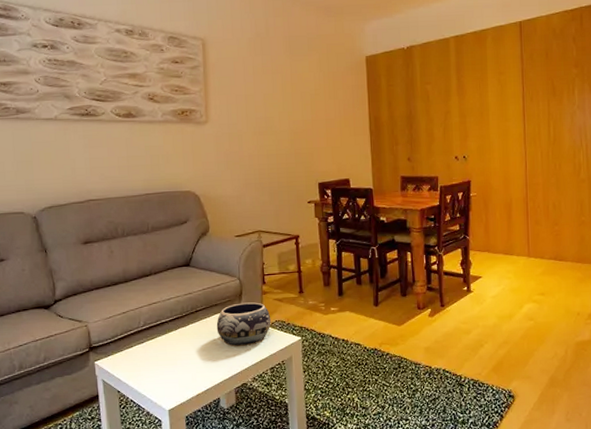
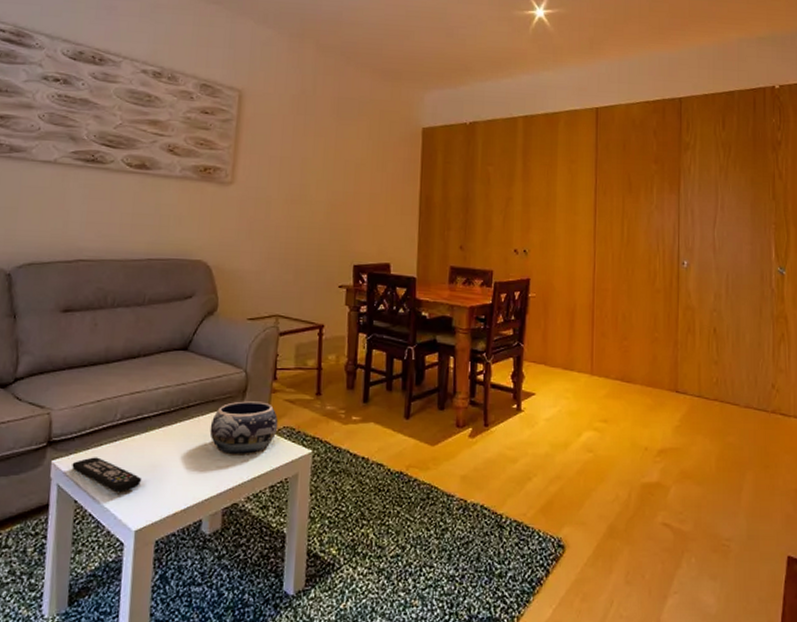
remote control: none [111,356,168,383] -> present [72,457,142,493]

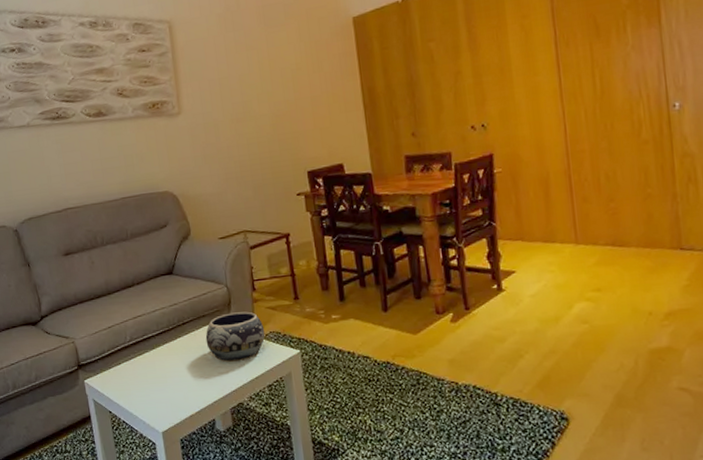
remote control: present [72,457,142,493] -> none [100,374,159,402]

